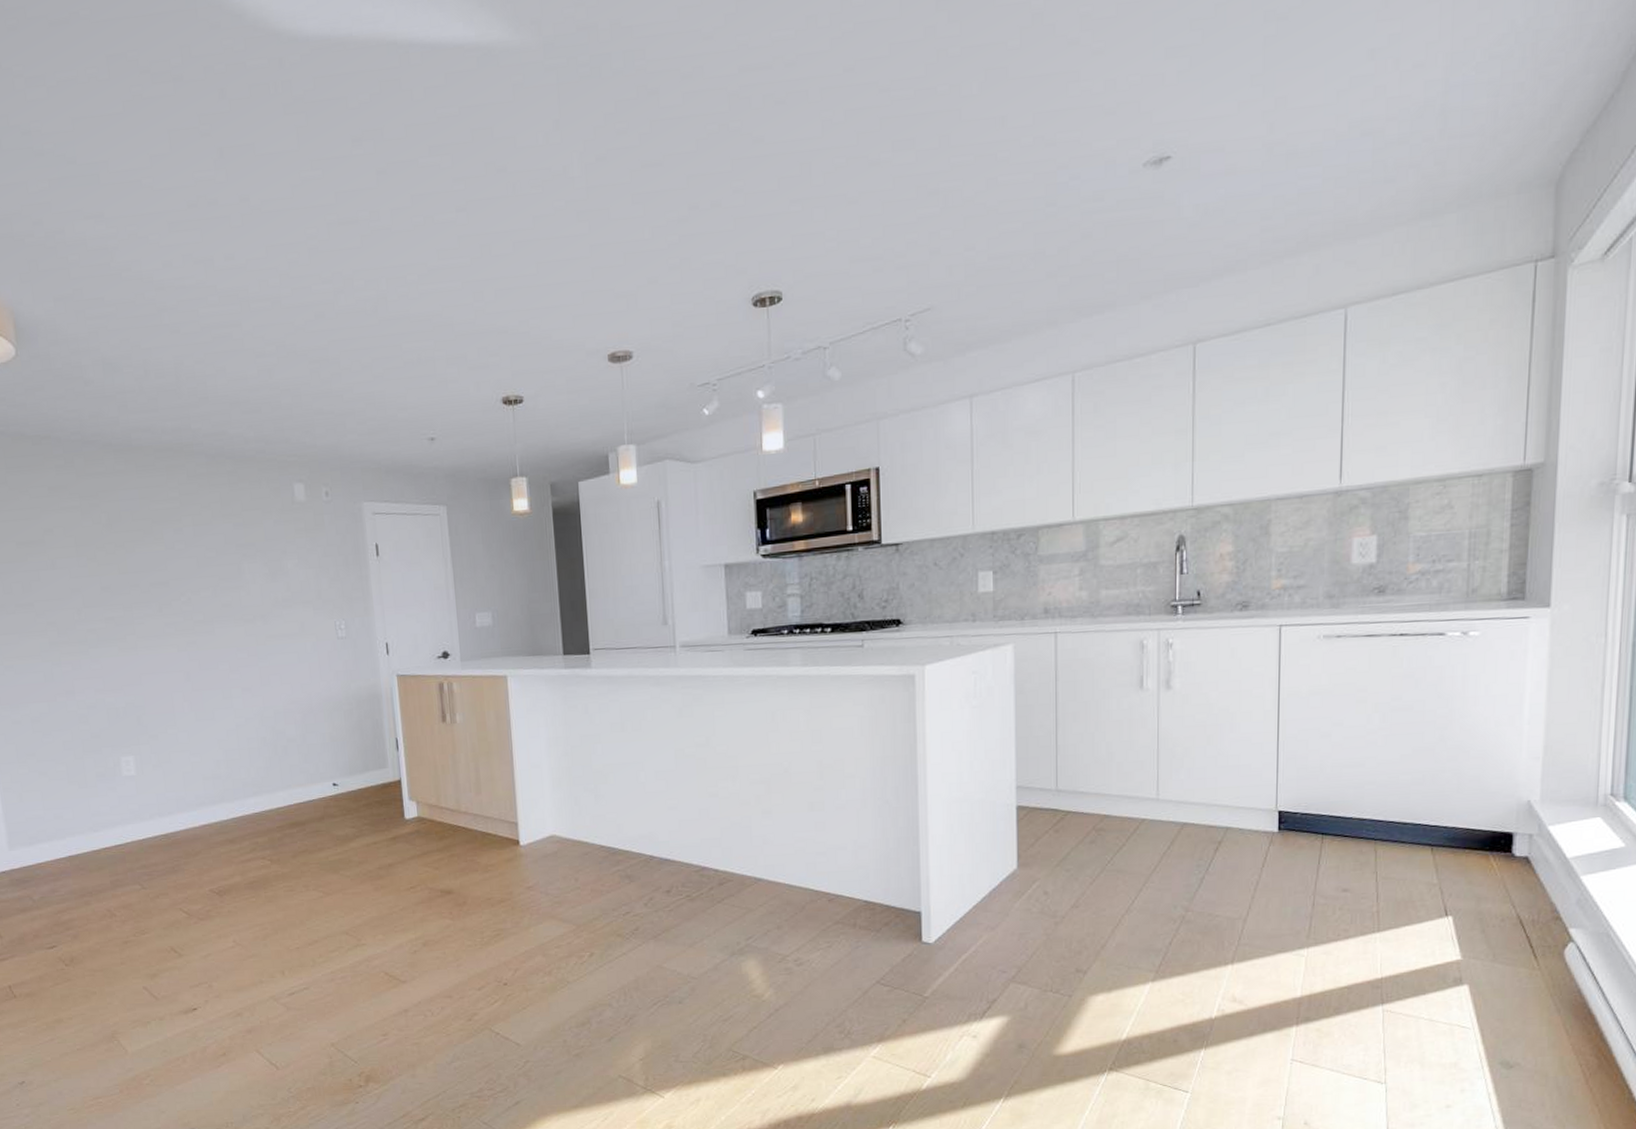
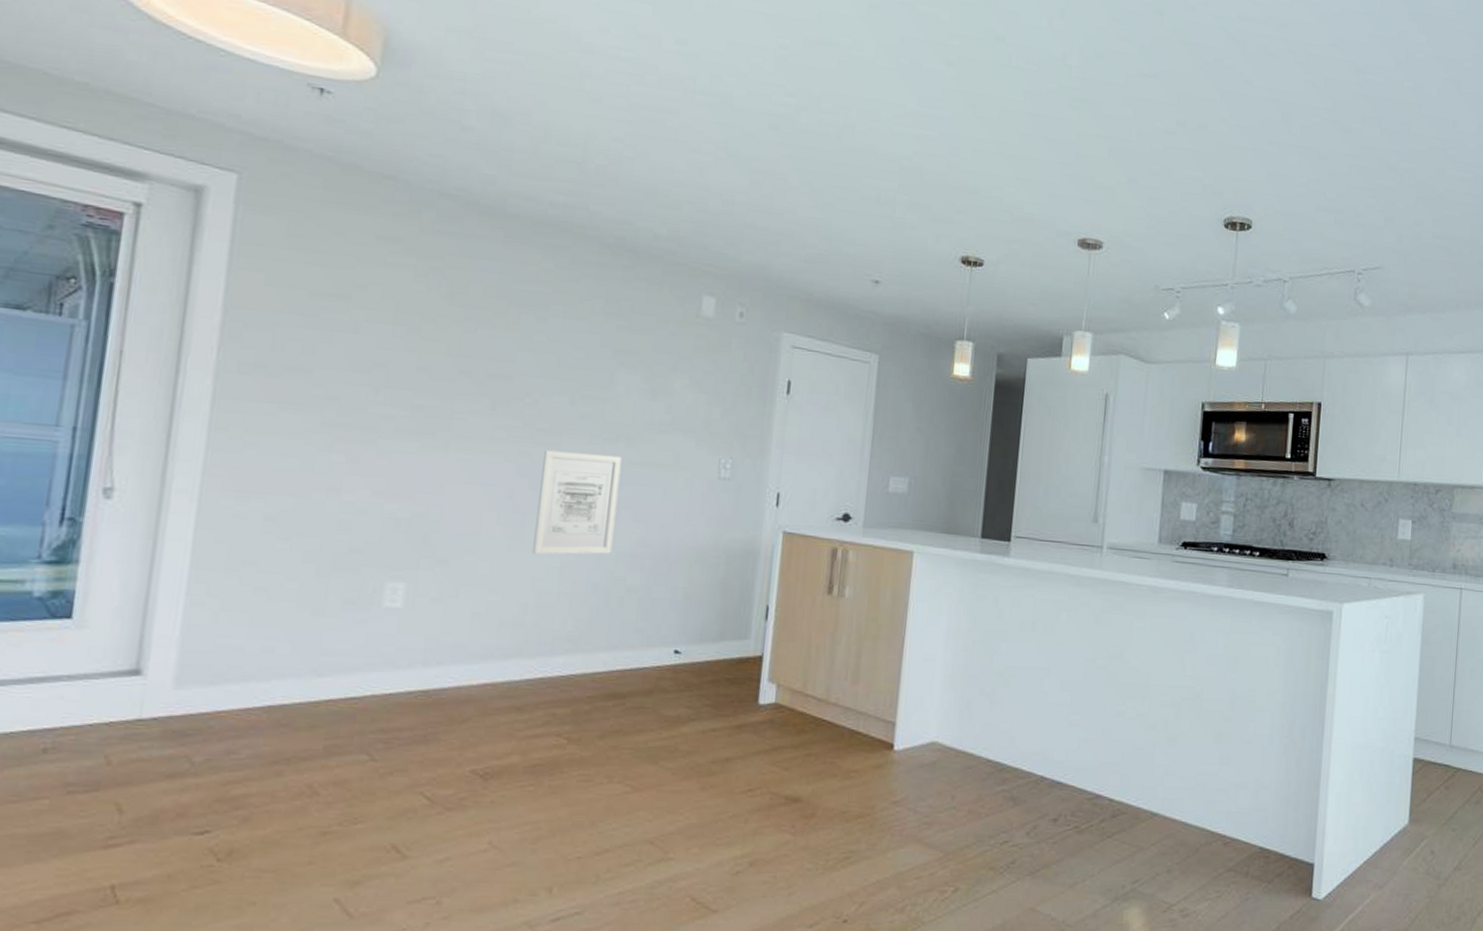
wall art: none [204,633,270,721] -> present [532,450,622,555]

